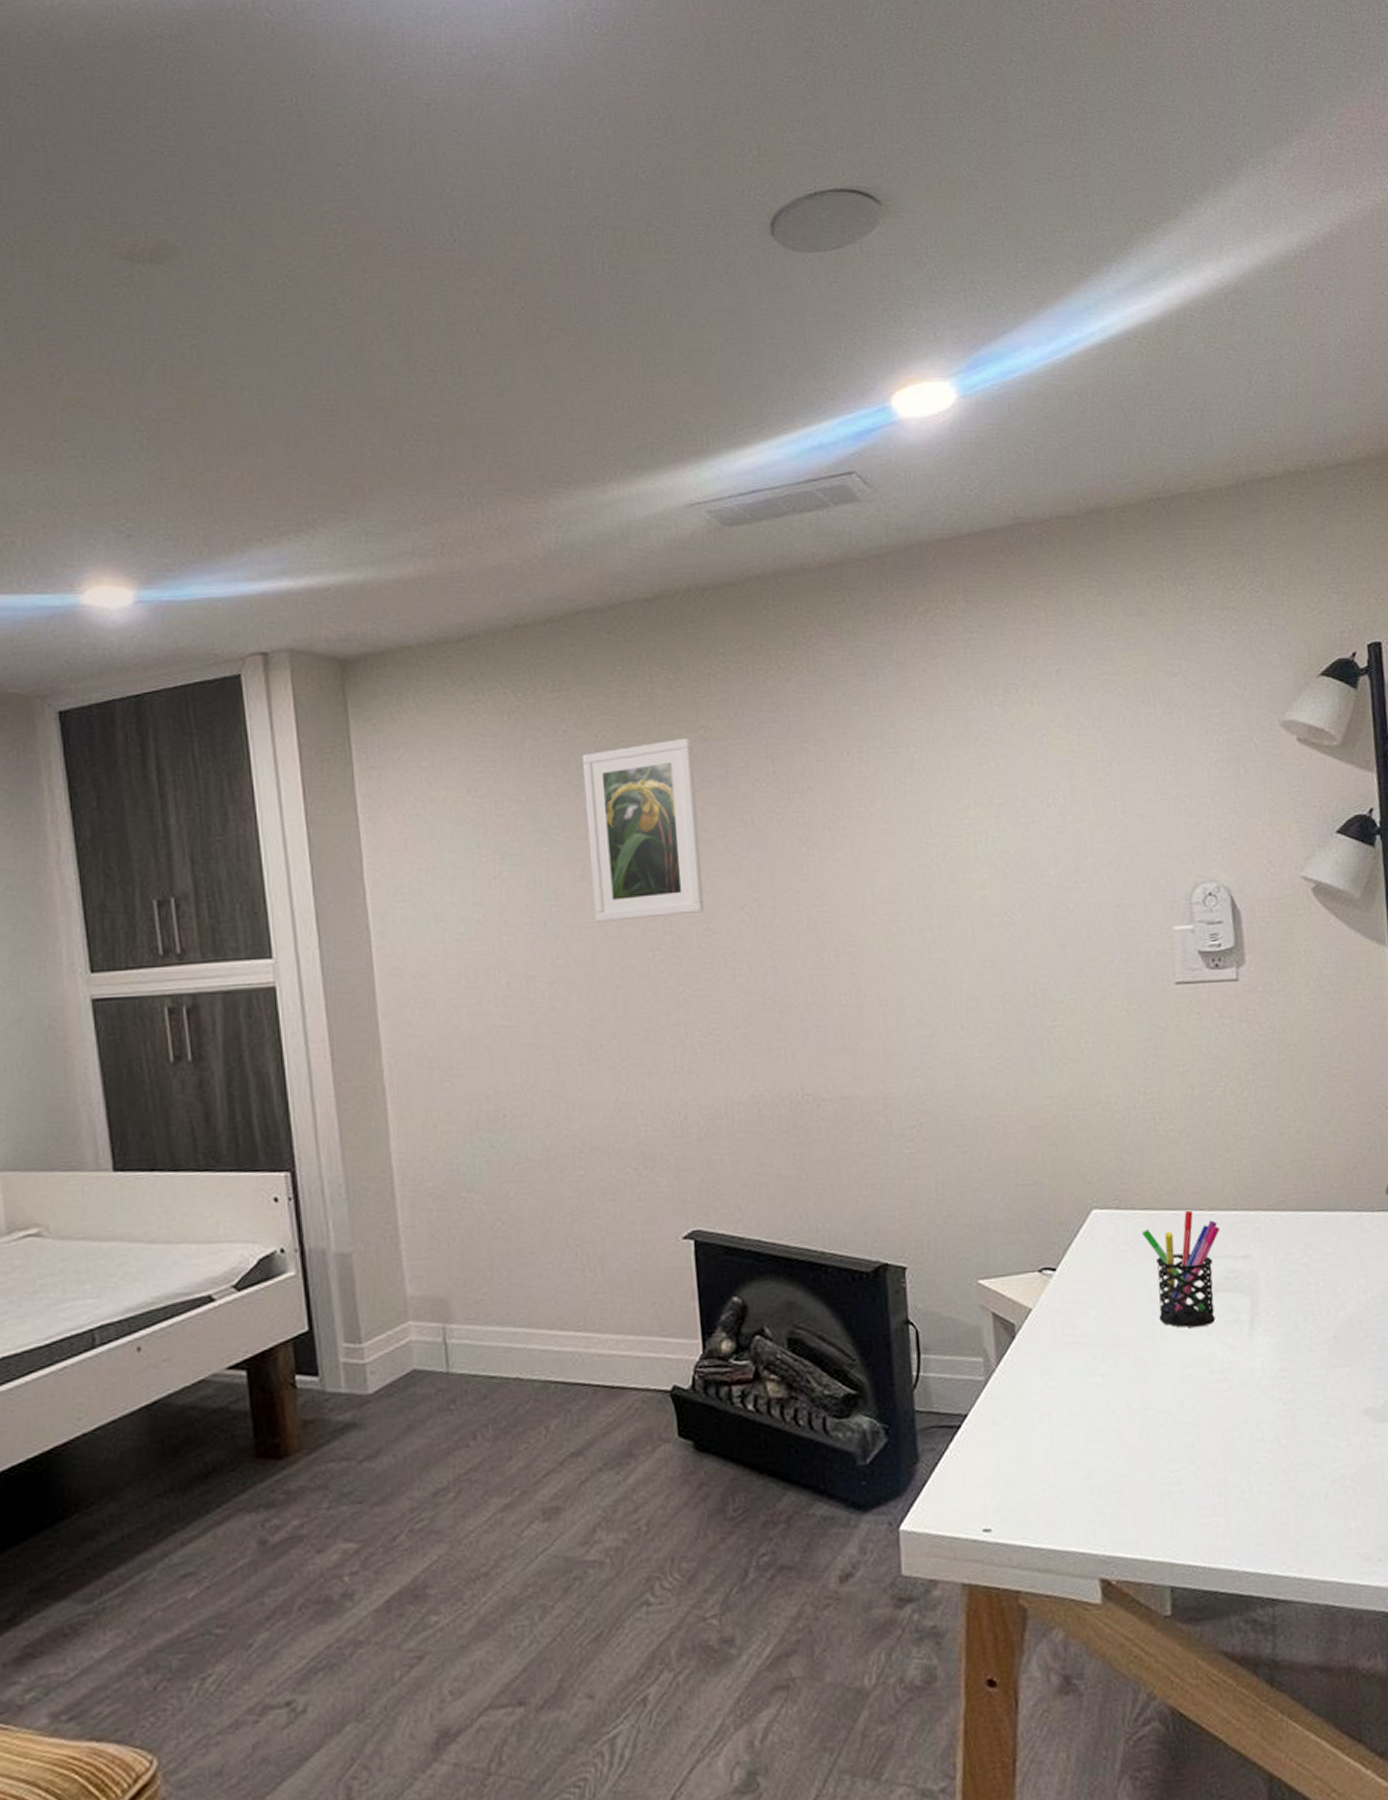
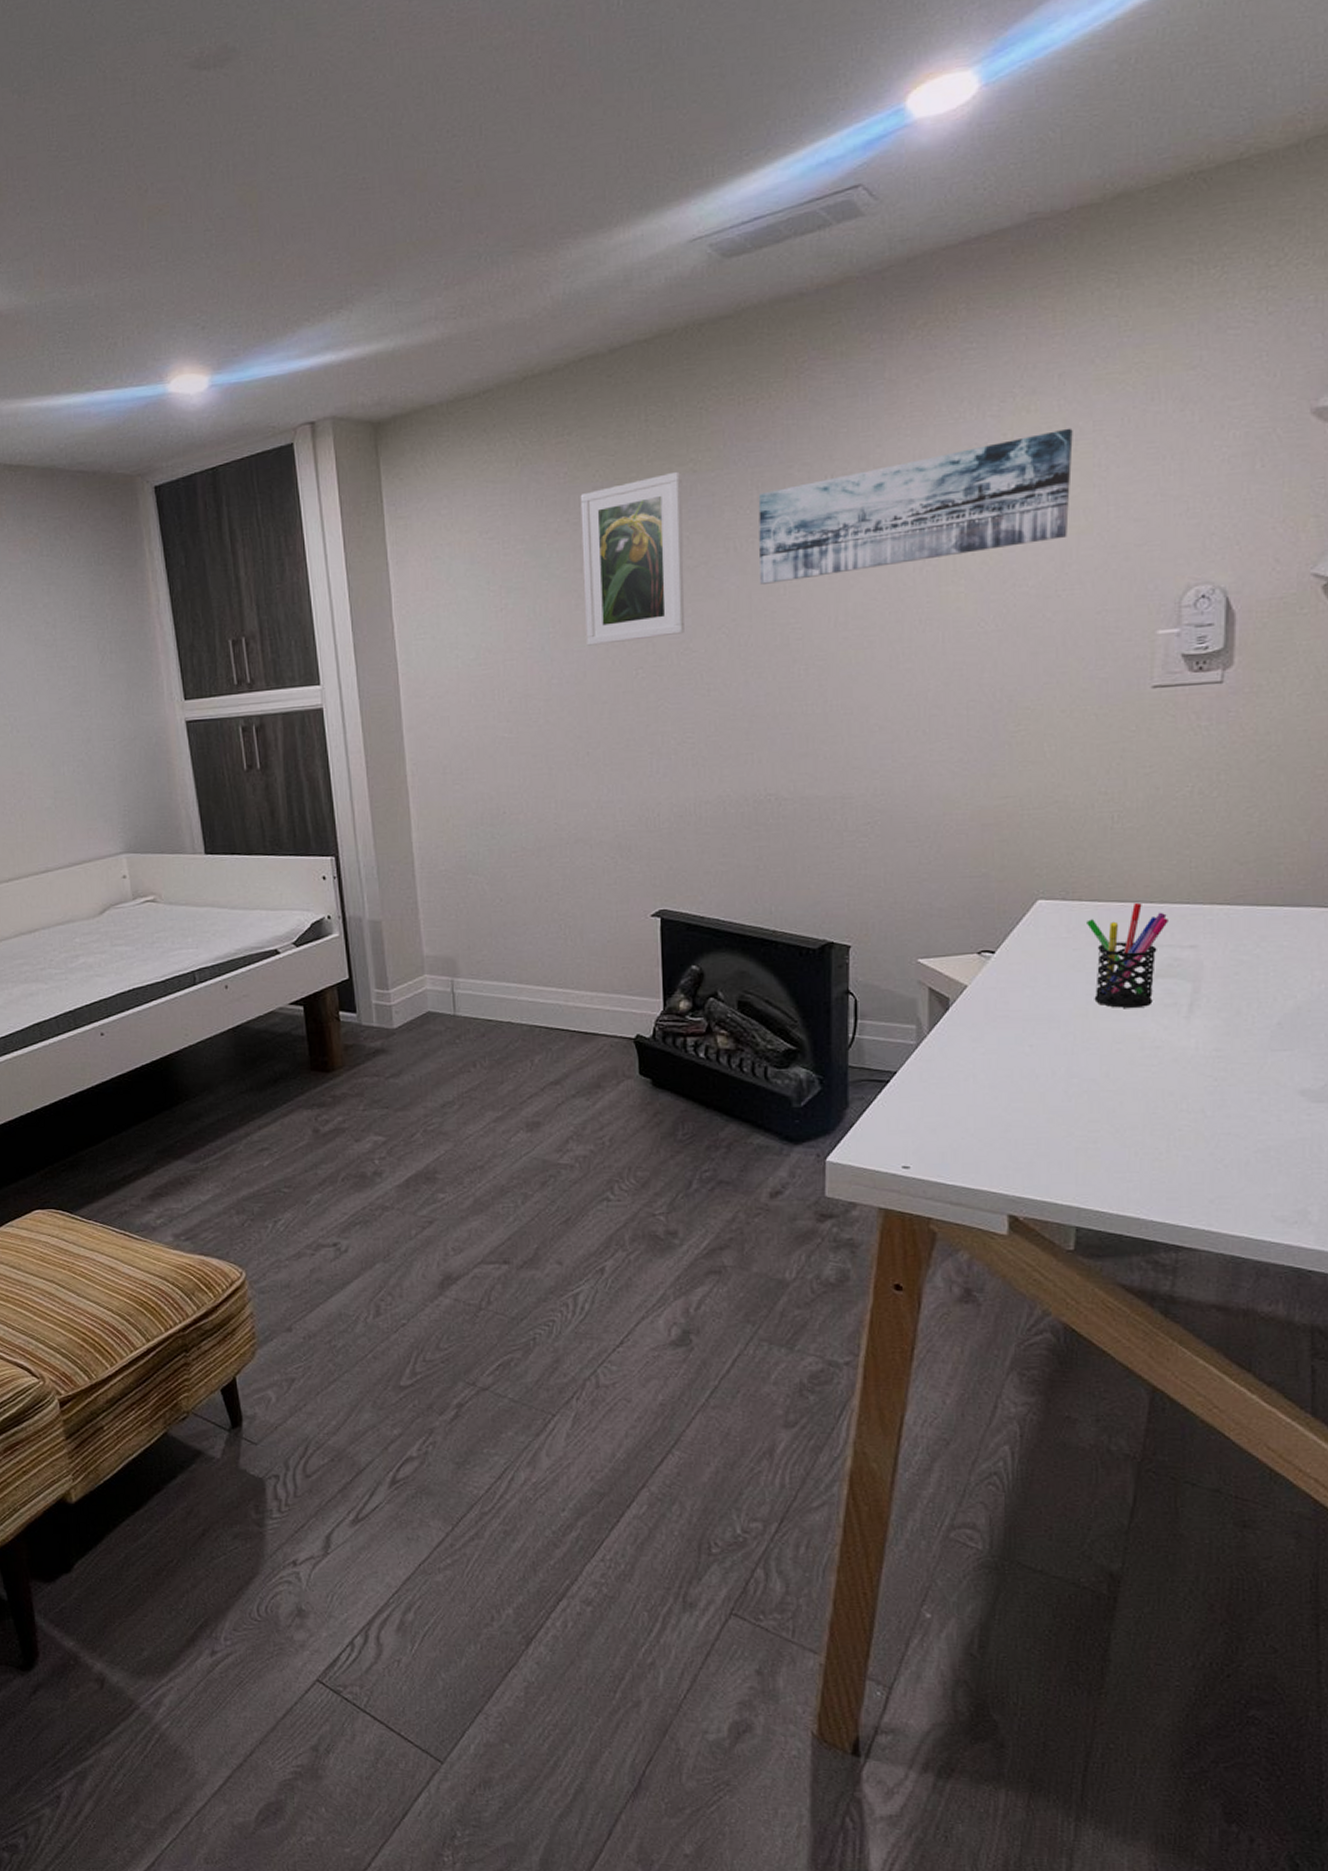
wall art: none [774,722,1081,863] -> present [758,428,1073,585]

